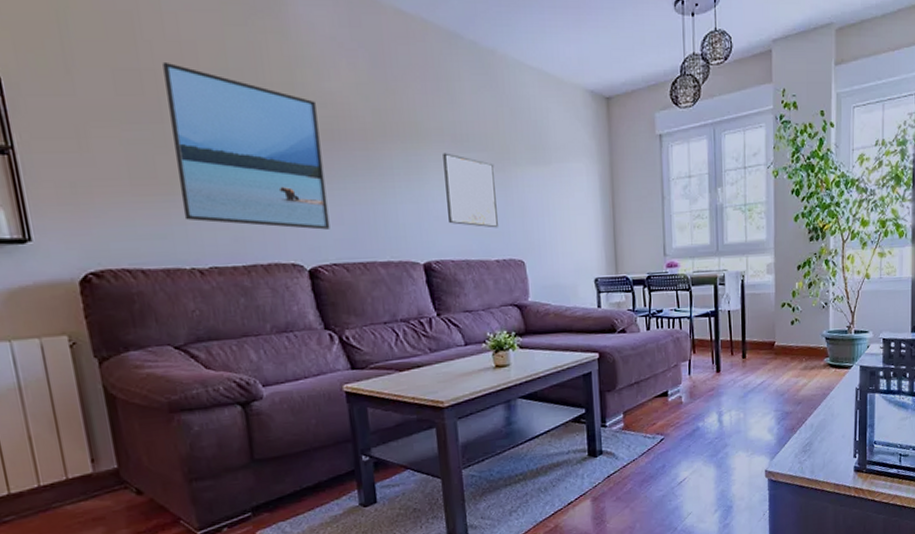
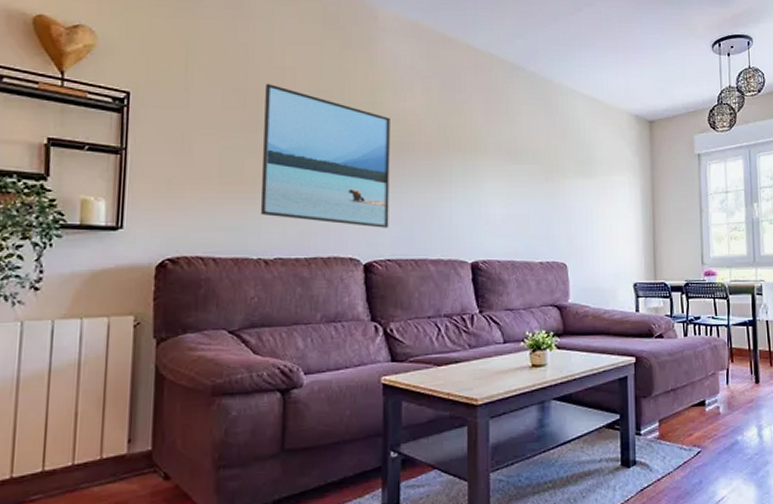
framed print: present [443,152,500,228] -> none [498,164,545,233]

